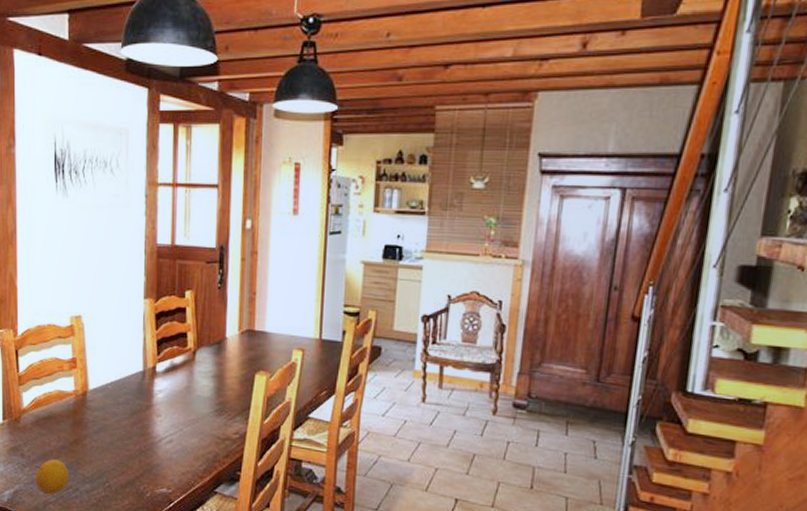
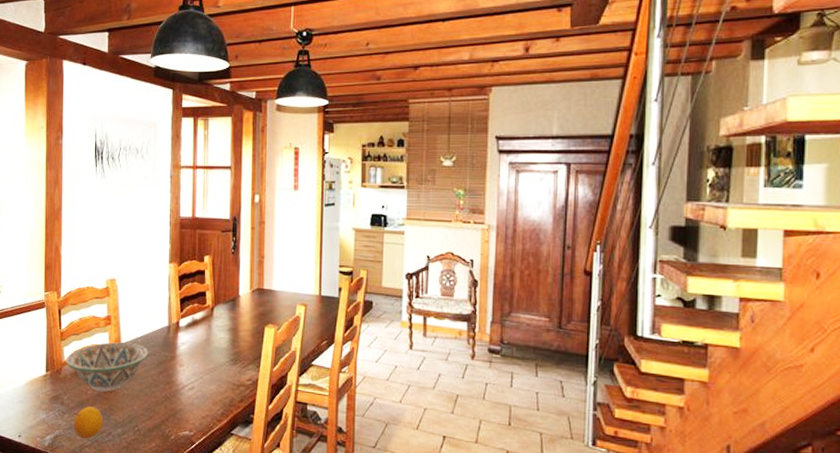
decorative bowl: none [25,388,121,444] -> present [66,342,149,392]

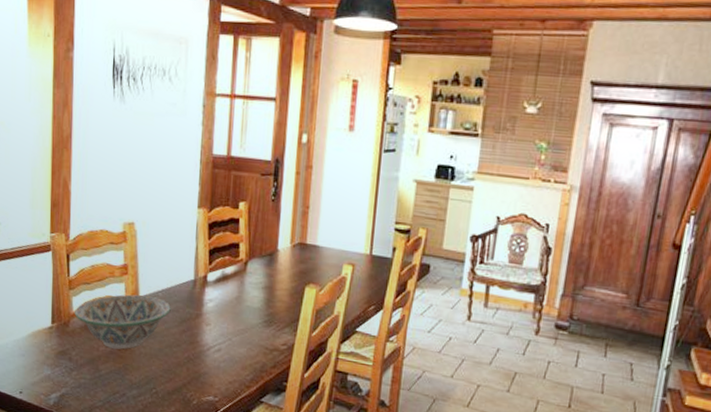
fruit: present [73,406,103,439] -> none [82,364,117,399]

